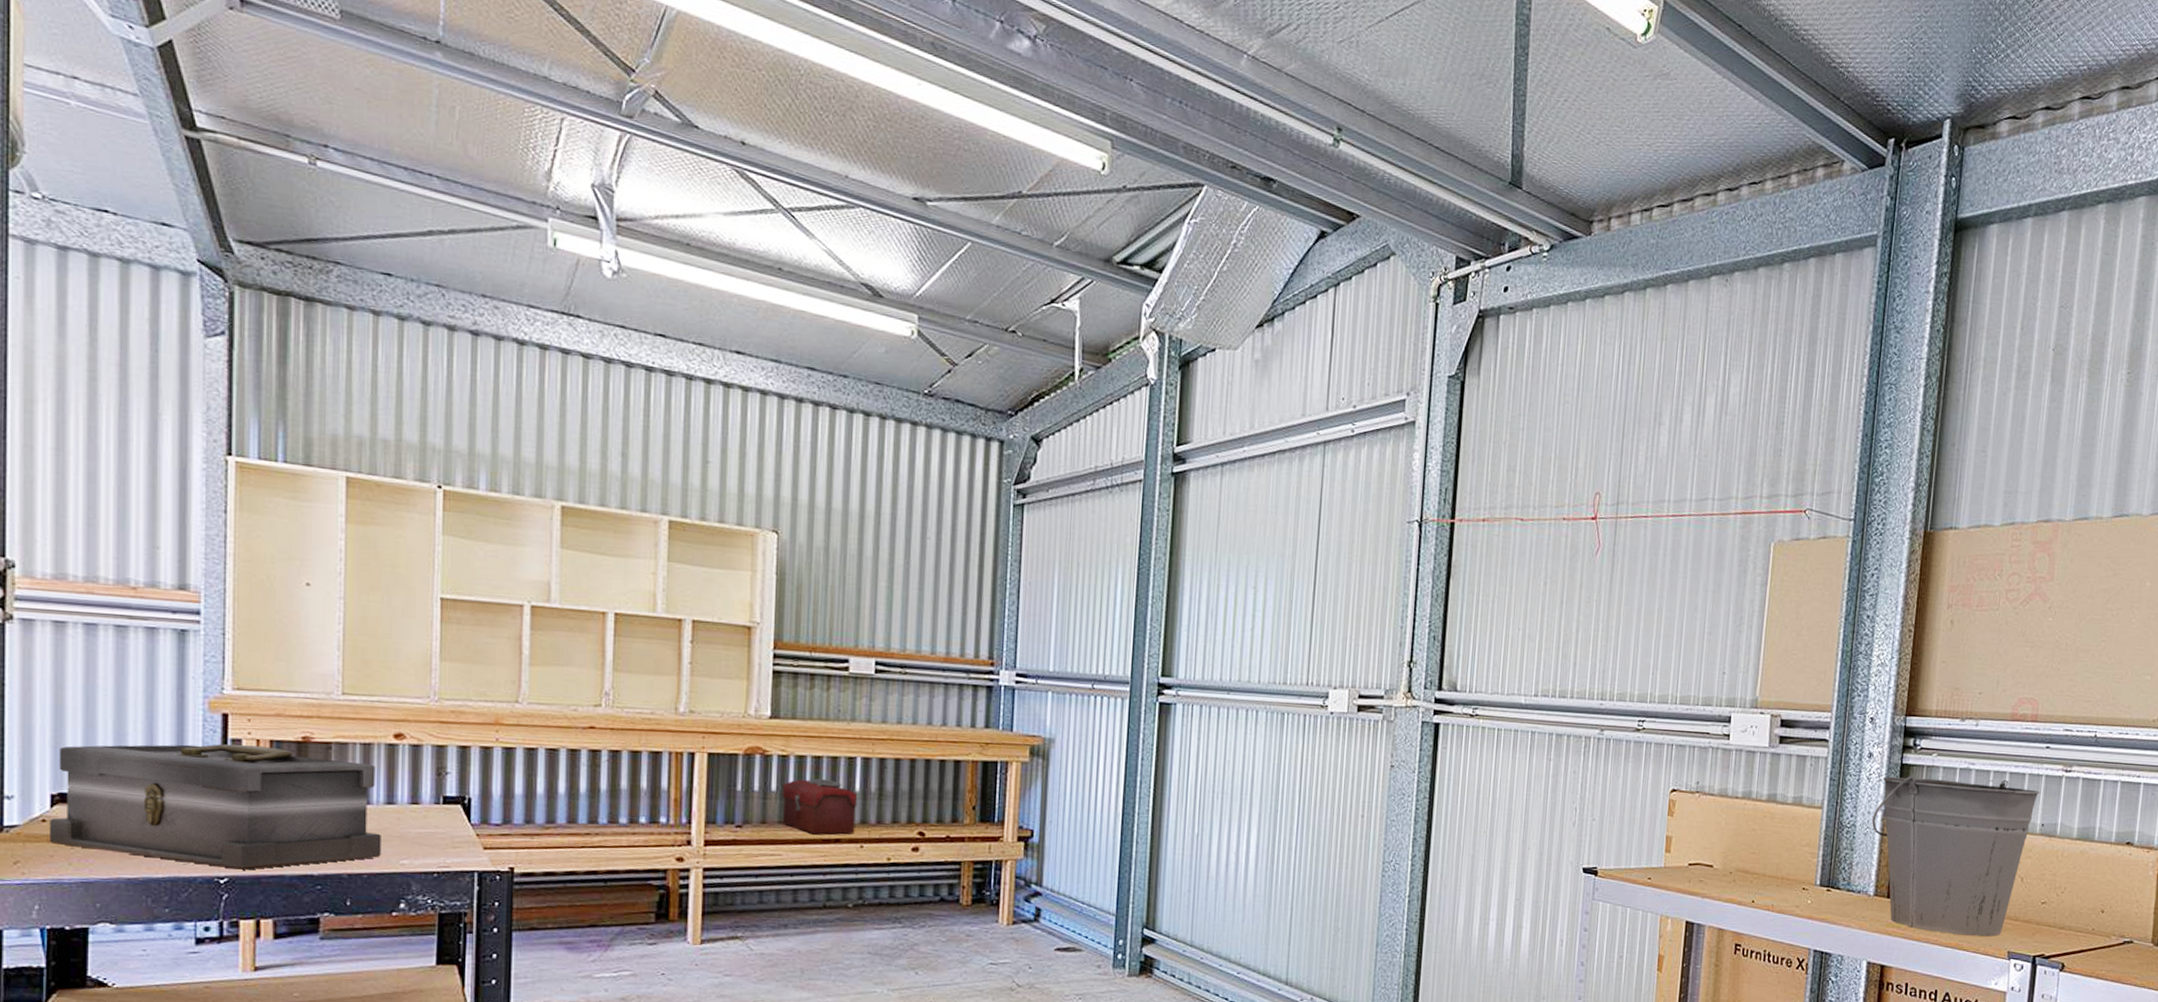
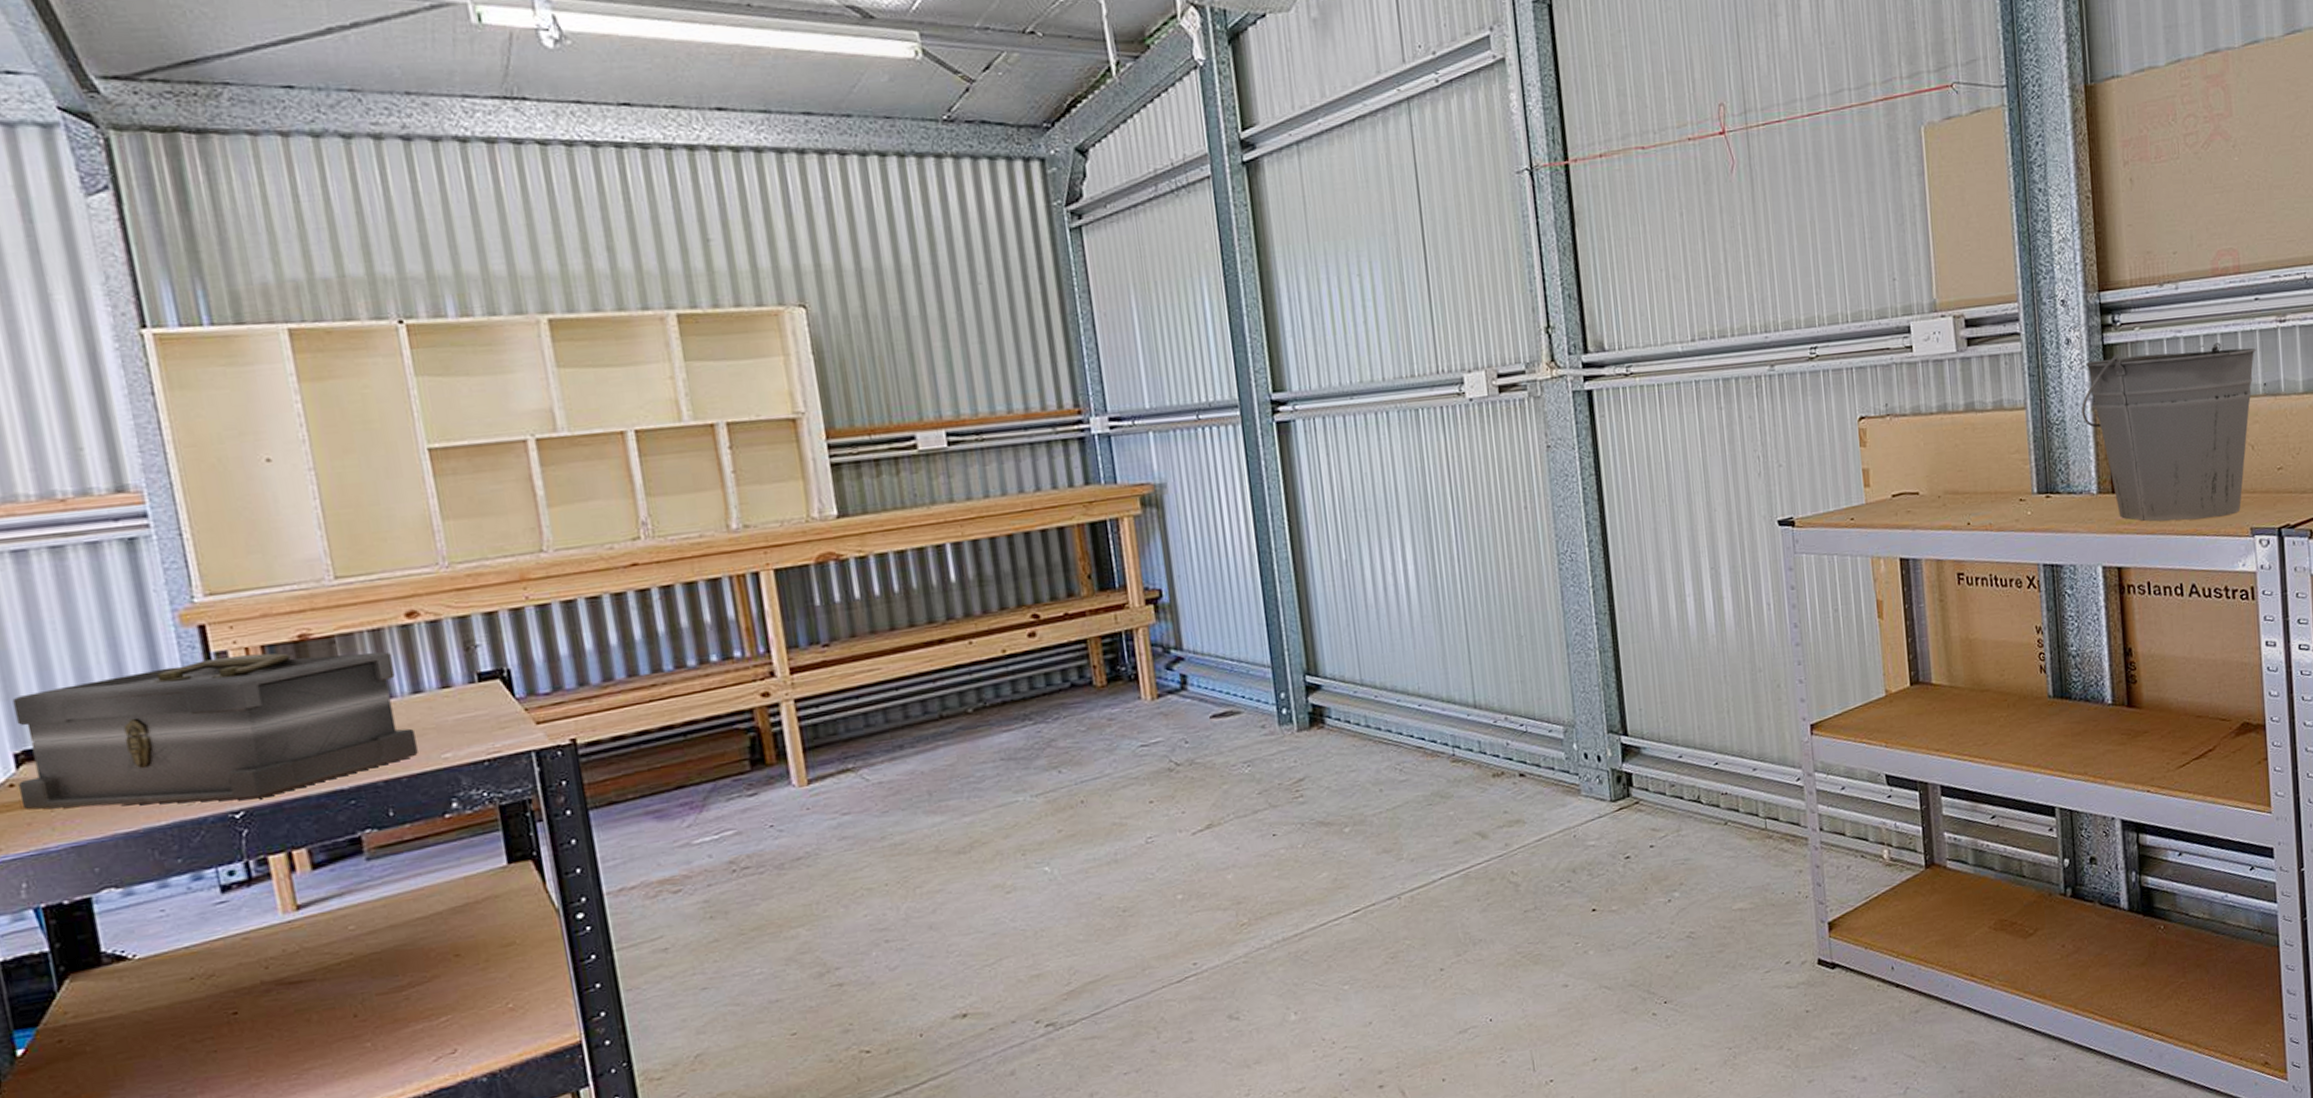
toolbox: present [782,778,858,835] -> none [867,574,960,640]

